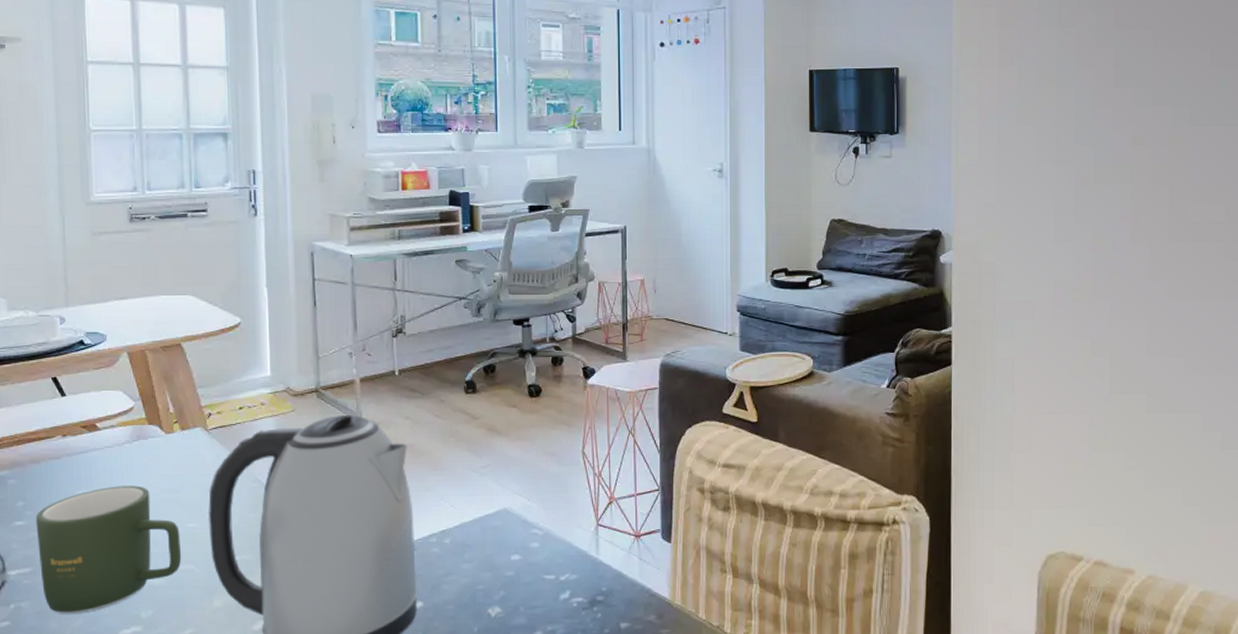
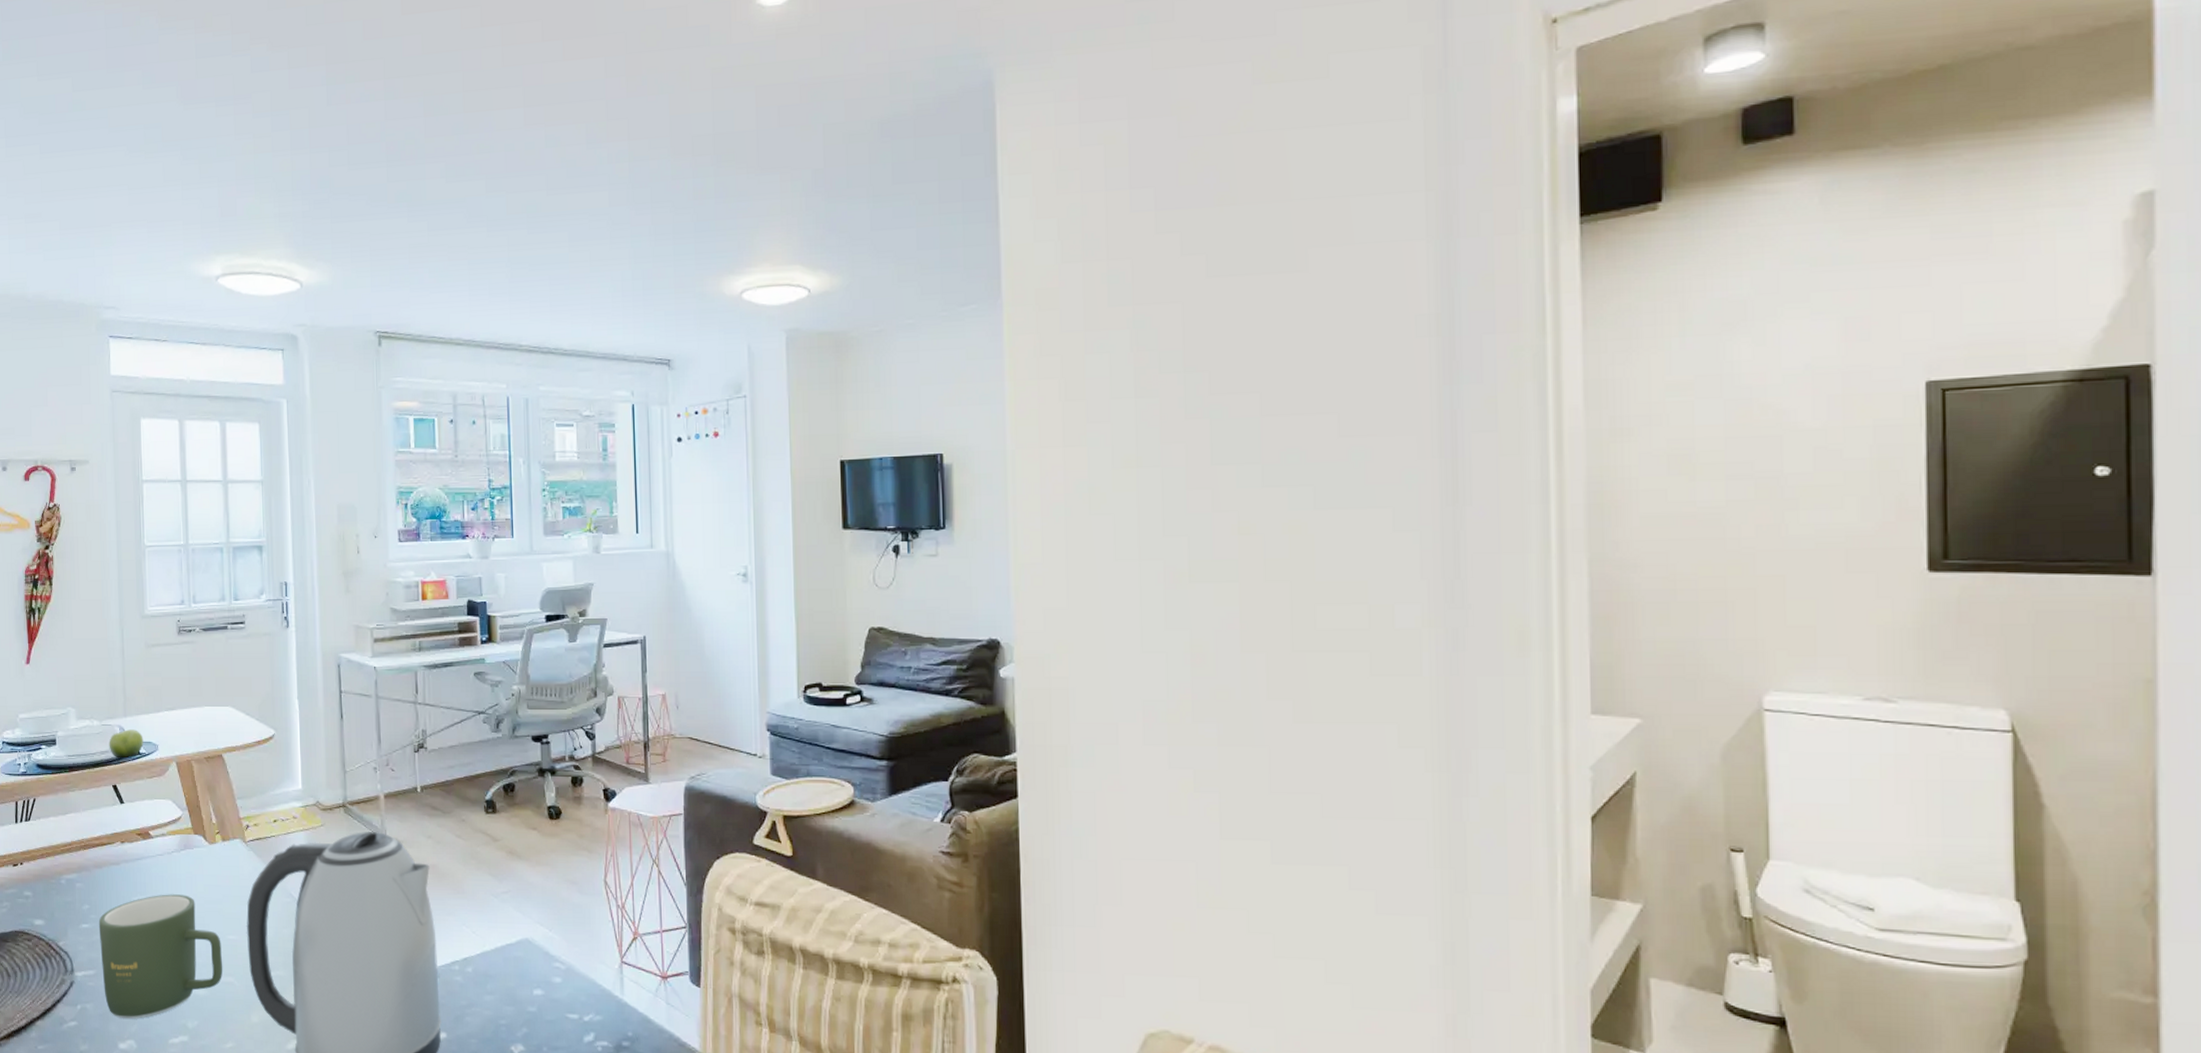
fruit: none [47,319,89,350] -> present [109,728,144,759]

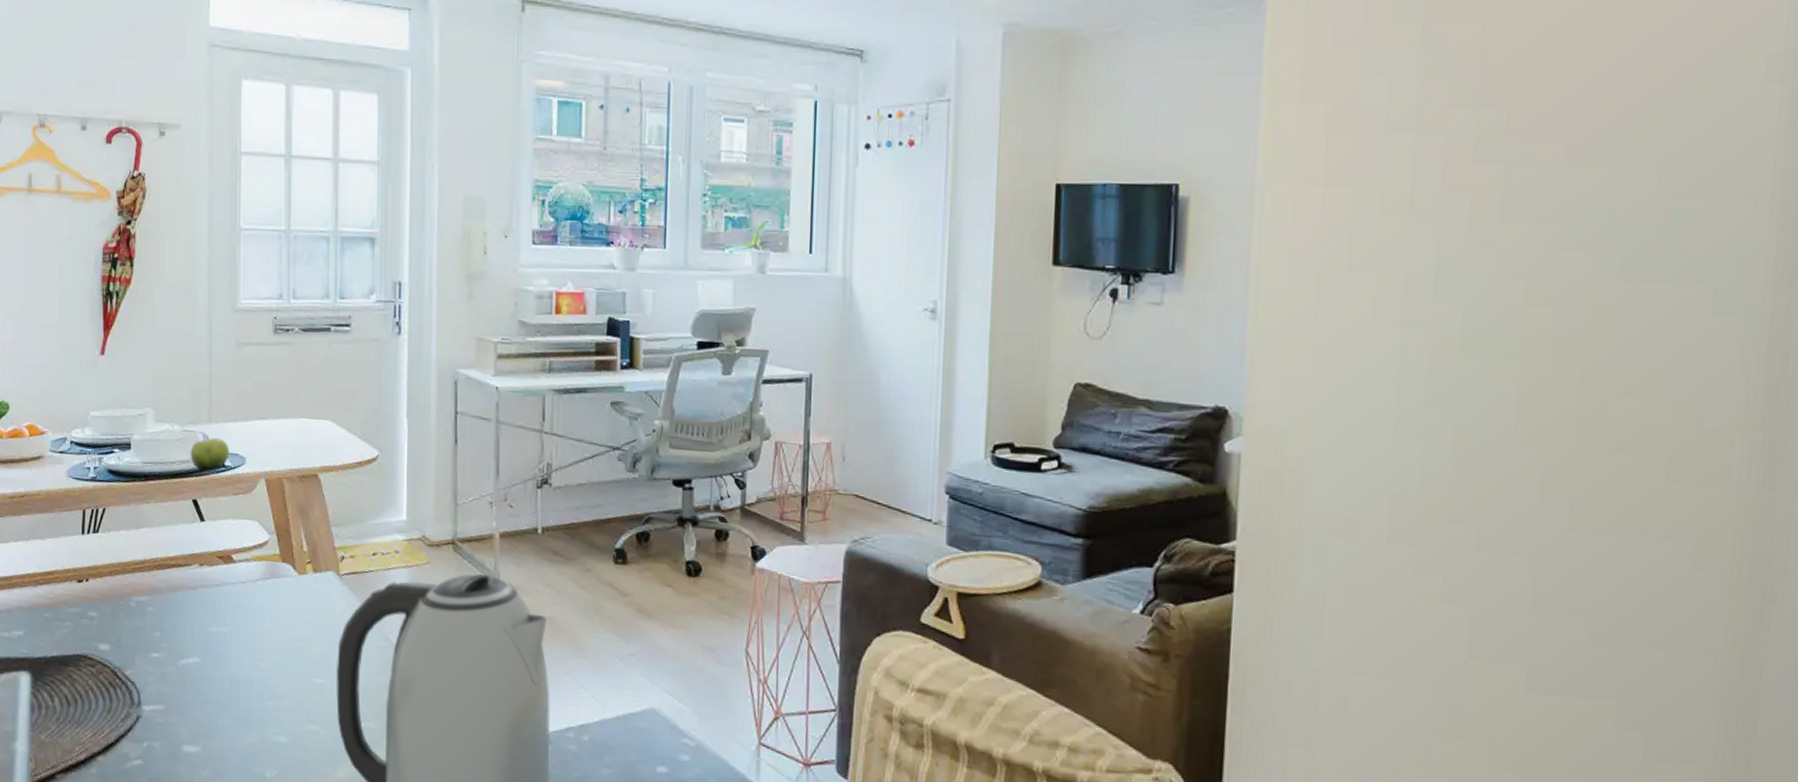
mug: present [98,894,223,1020] -> none [170,626,308,763]

